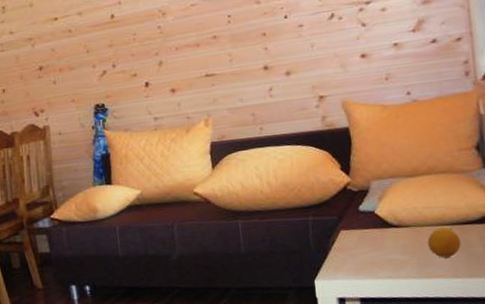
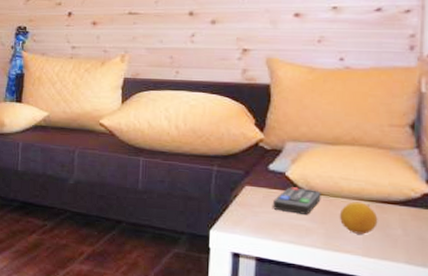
remote control: none [368,223,410,249] -> present [273,187,321,215]

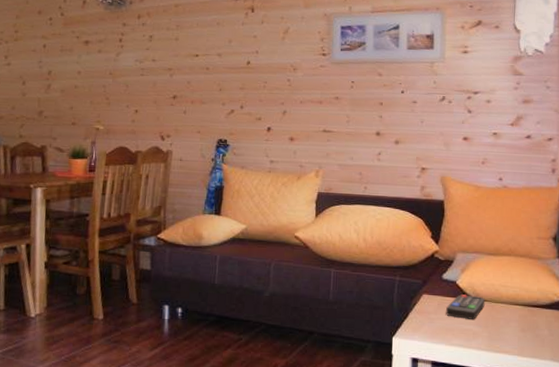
fruit: present [339,201,378,235] -> none [499,306,530,336]

